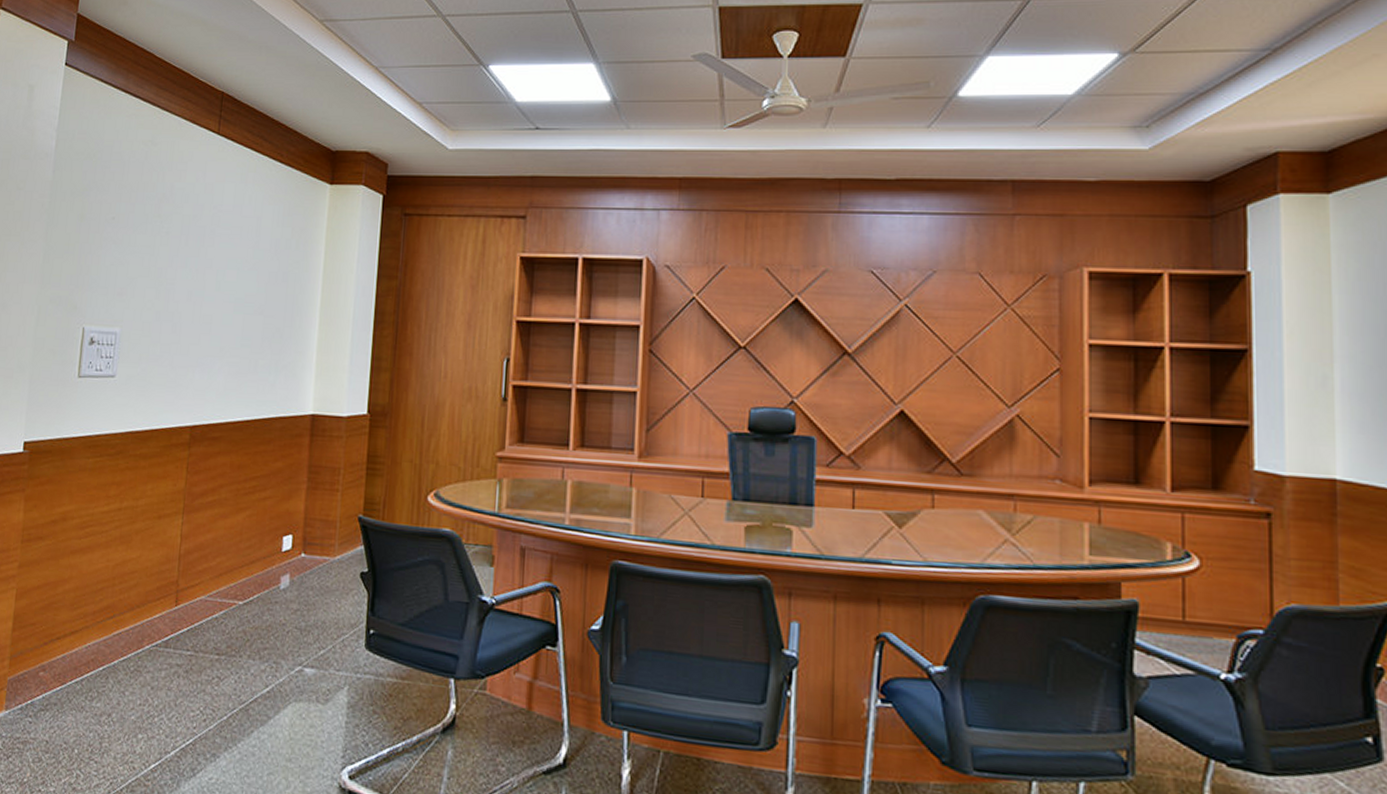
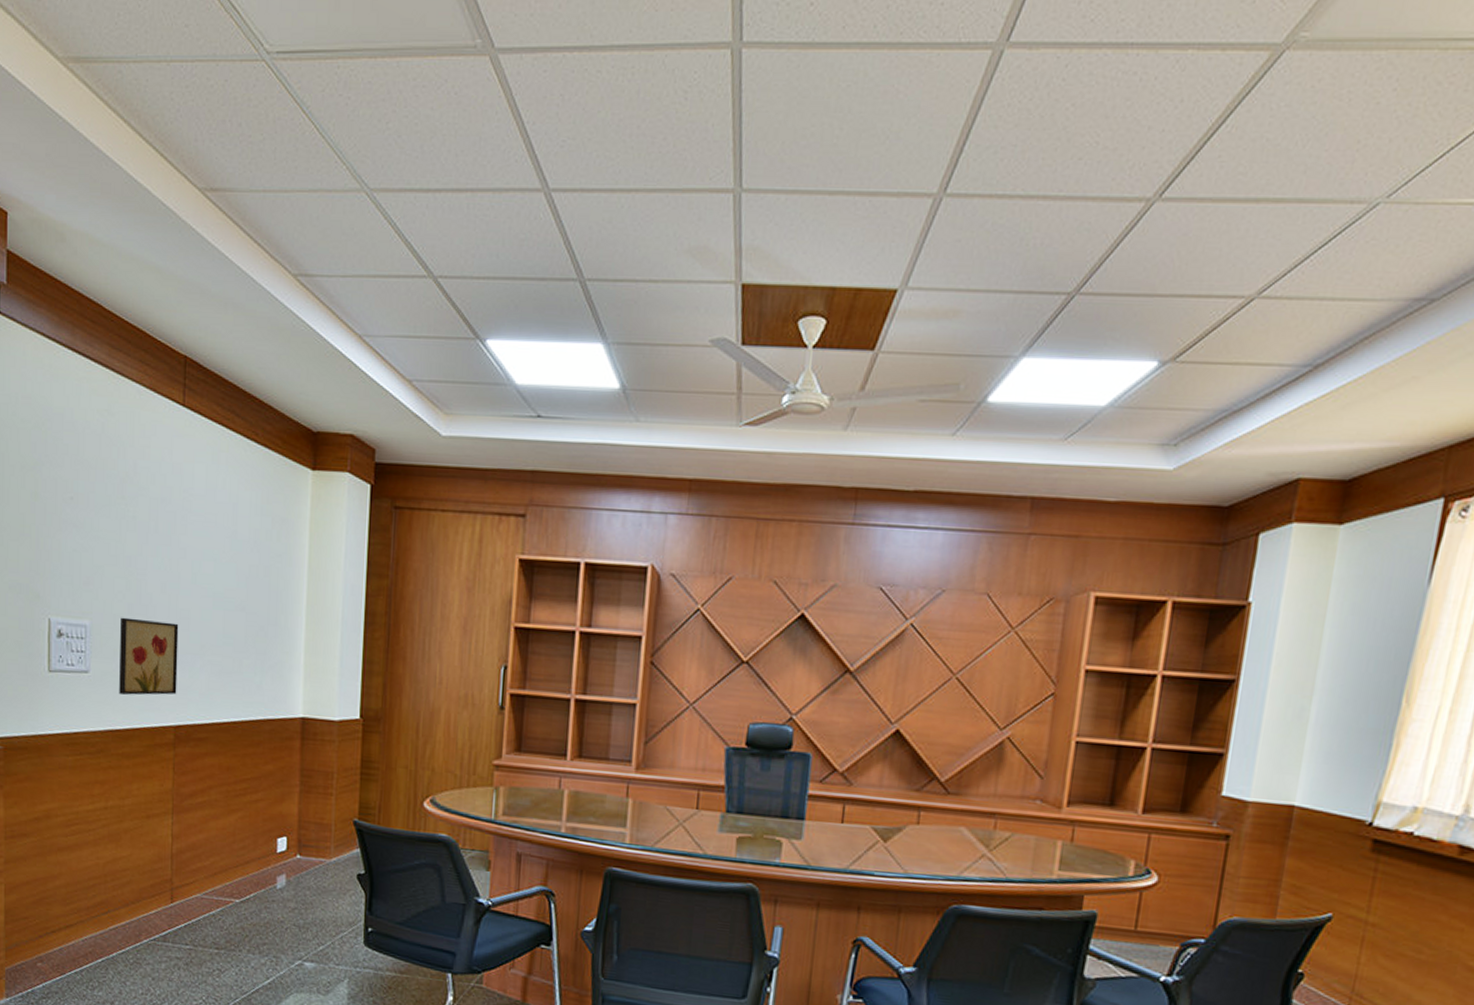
wall art: none [141,324,201,397] -> present [119,617,179,695]

